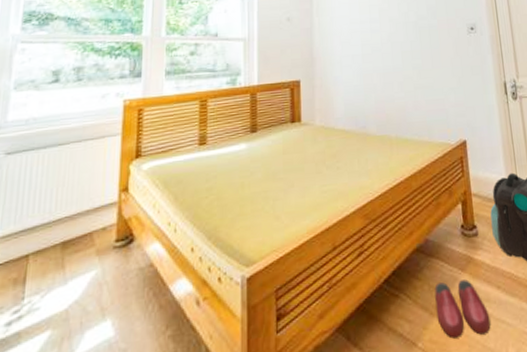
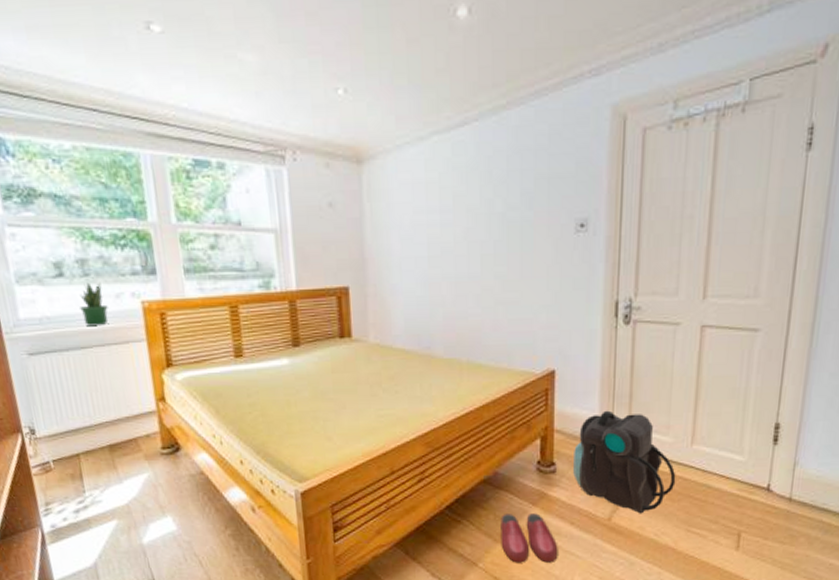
planter: none [67,85,93,125] -> present [79,282,109,327]

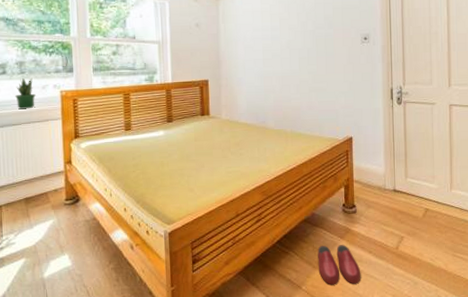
backpack: present [573,410,676,514] -> none [368,165,442,243]

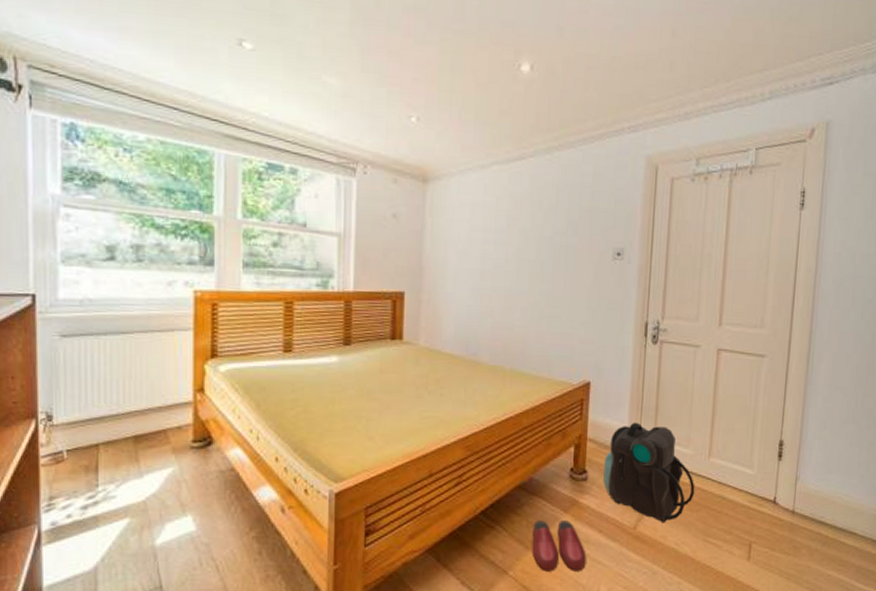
planter: present [15,77,36,110] -> none [127,268,158,313]
backpack: none [368,165,442,243] -> present [603,422,695,523]

